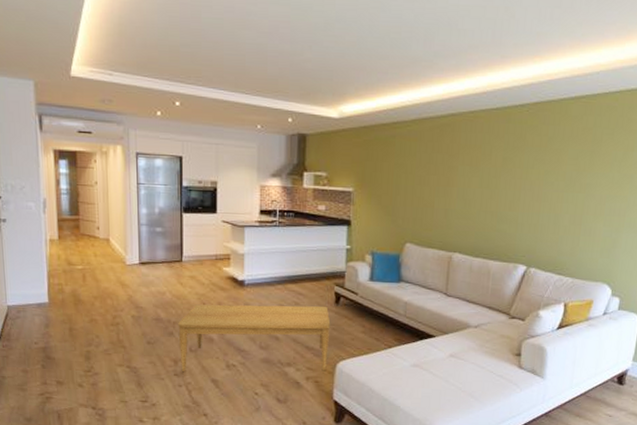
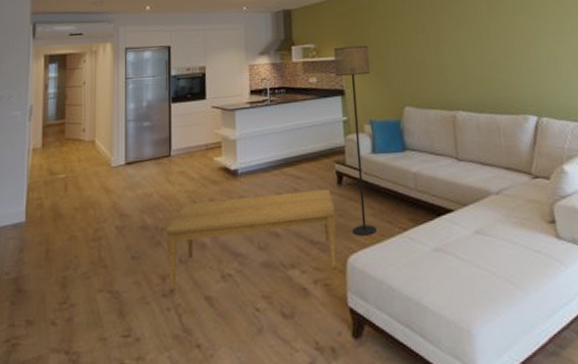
floor lamp: none [344,178,380,348] -> present [334,45,377,236]

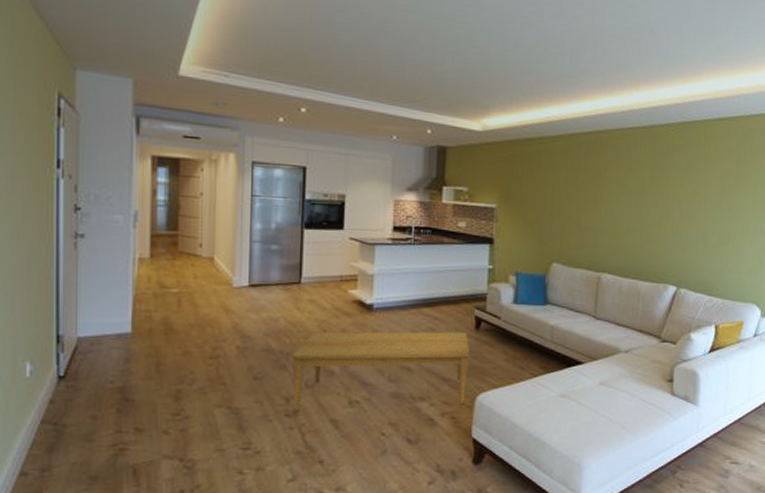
floor lamp: present [334,45,377,236] -> none [484,194,525,378]

